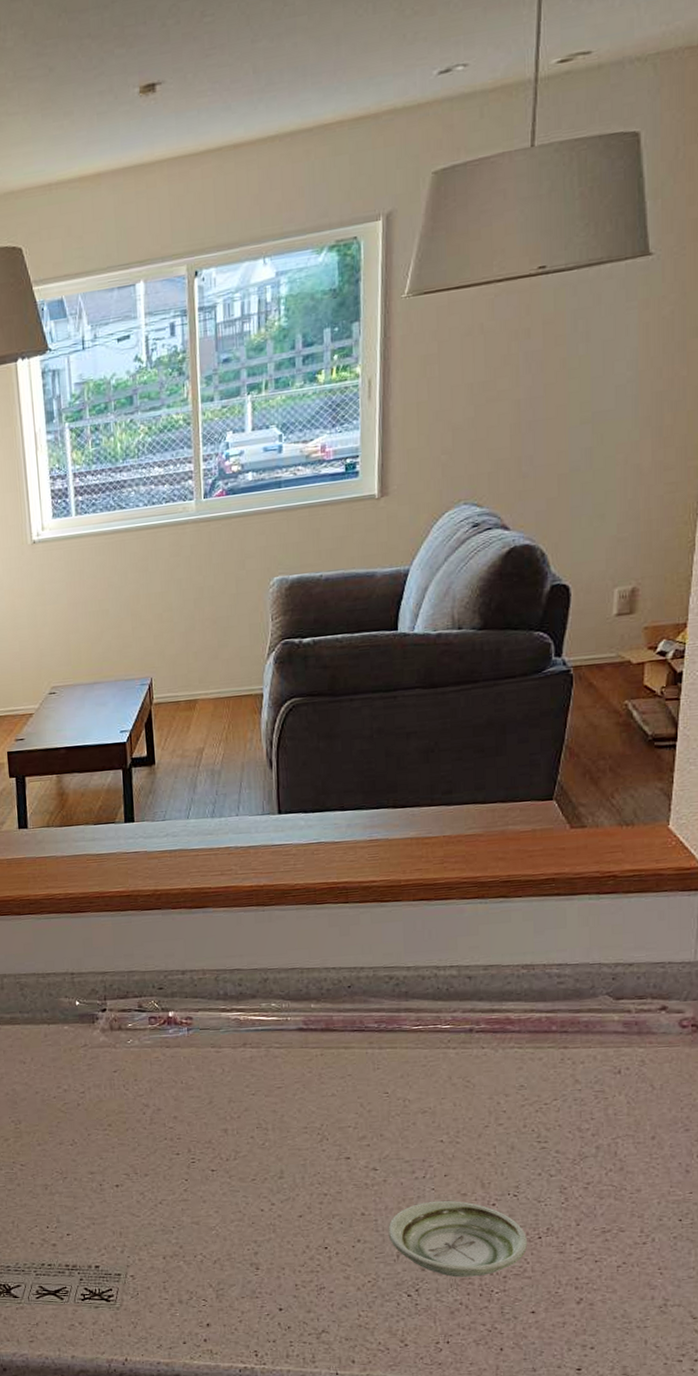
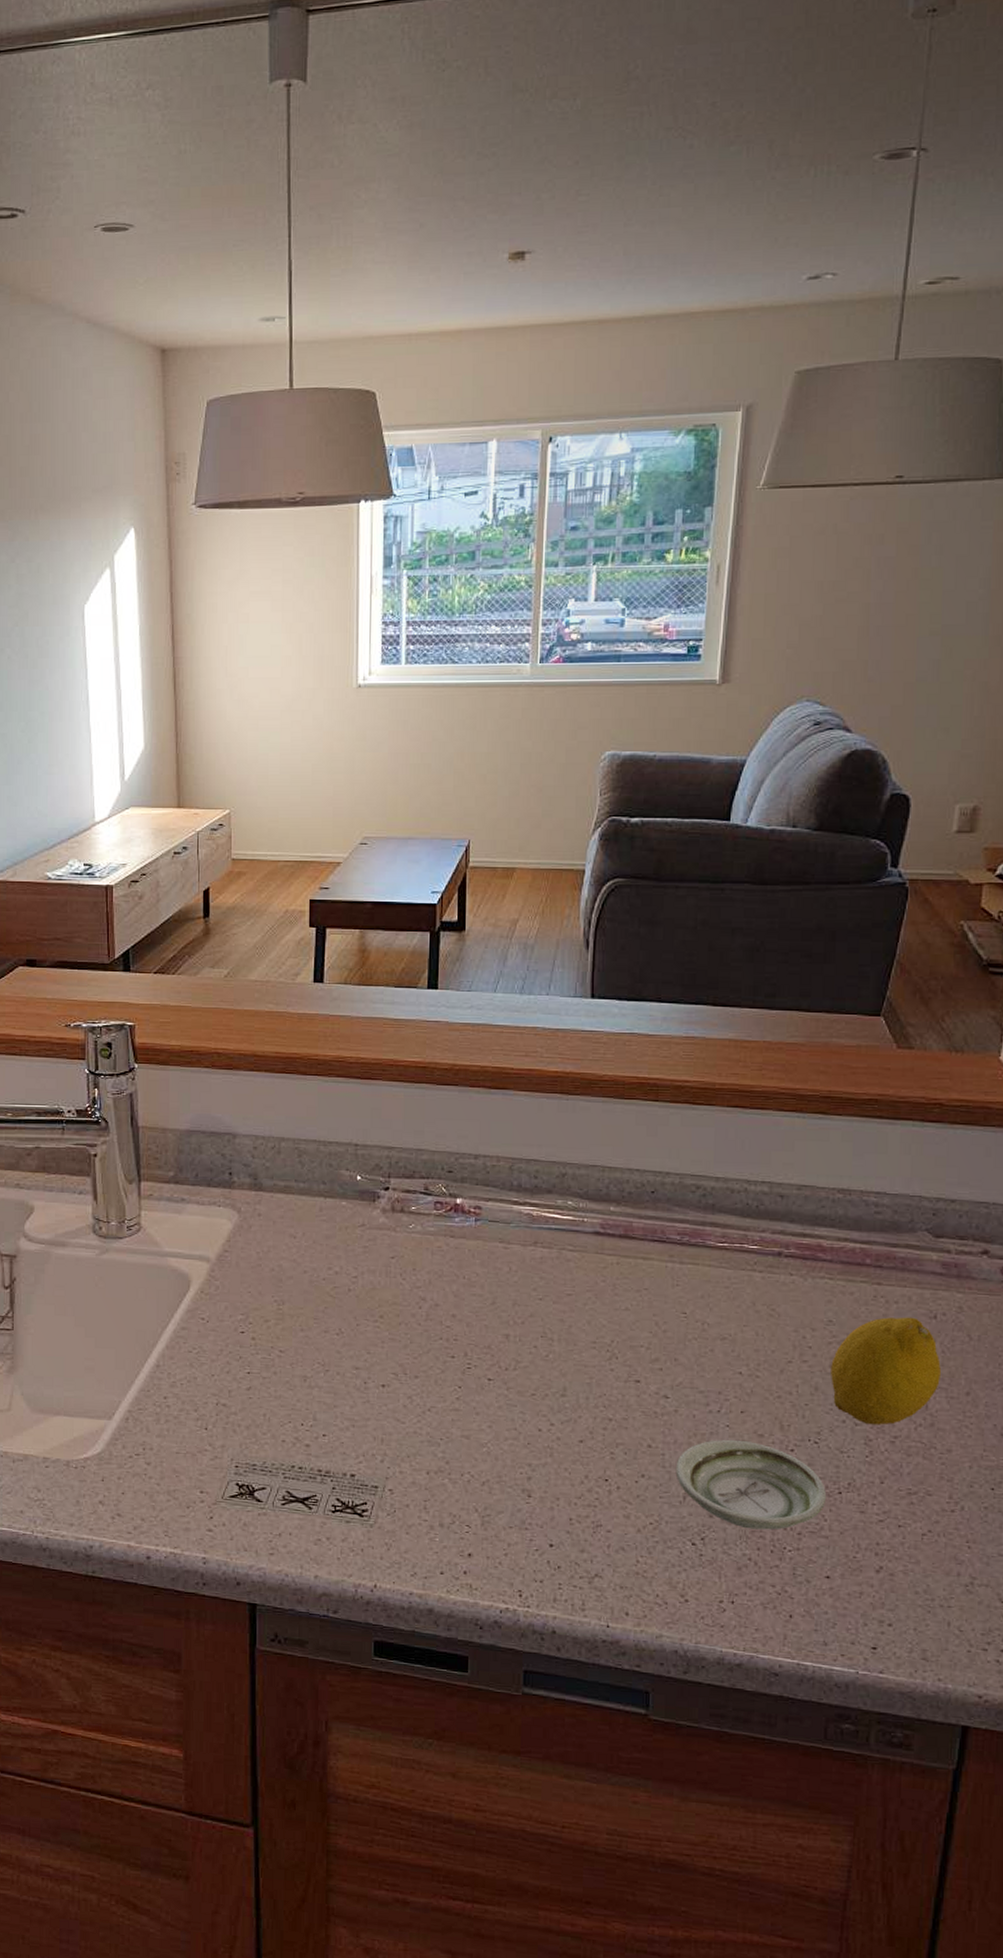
fruit: none [524,1074,628,1175] -> present [829,1317,942,1425]

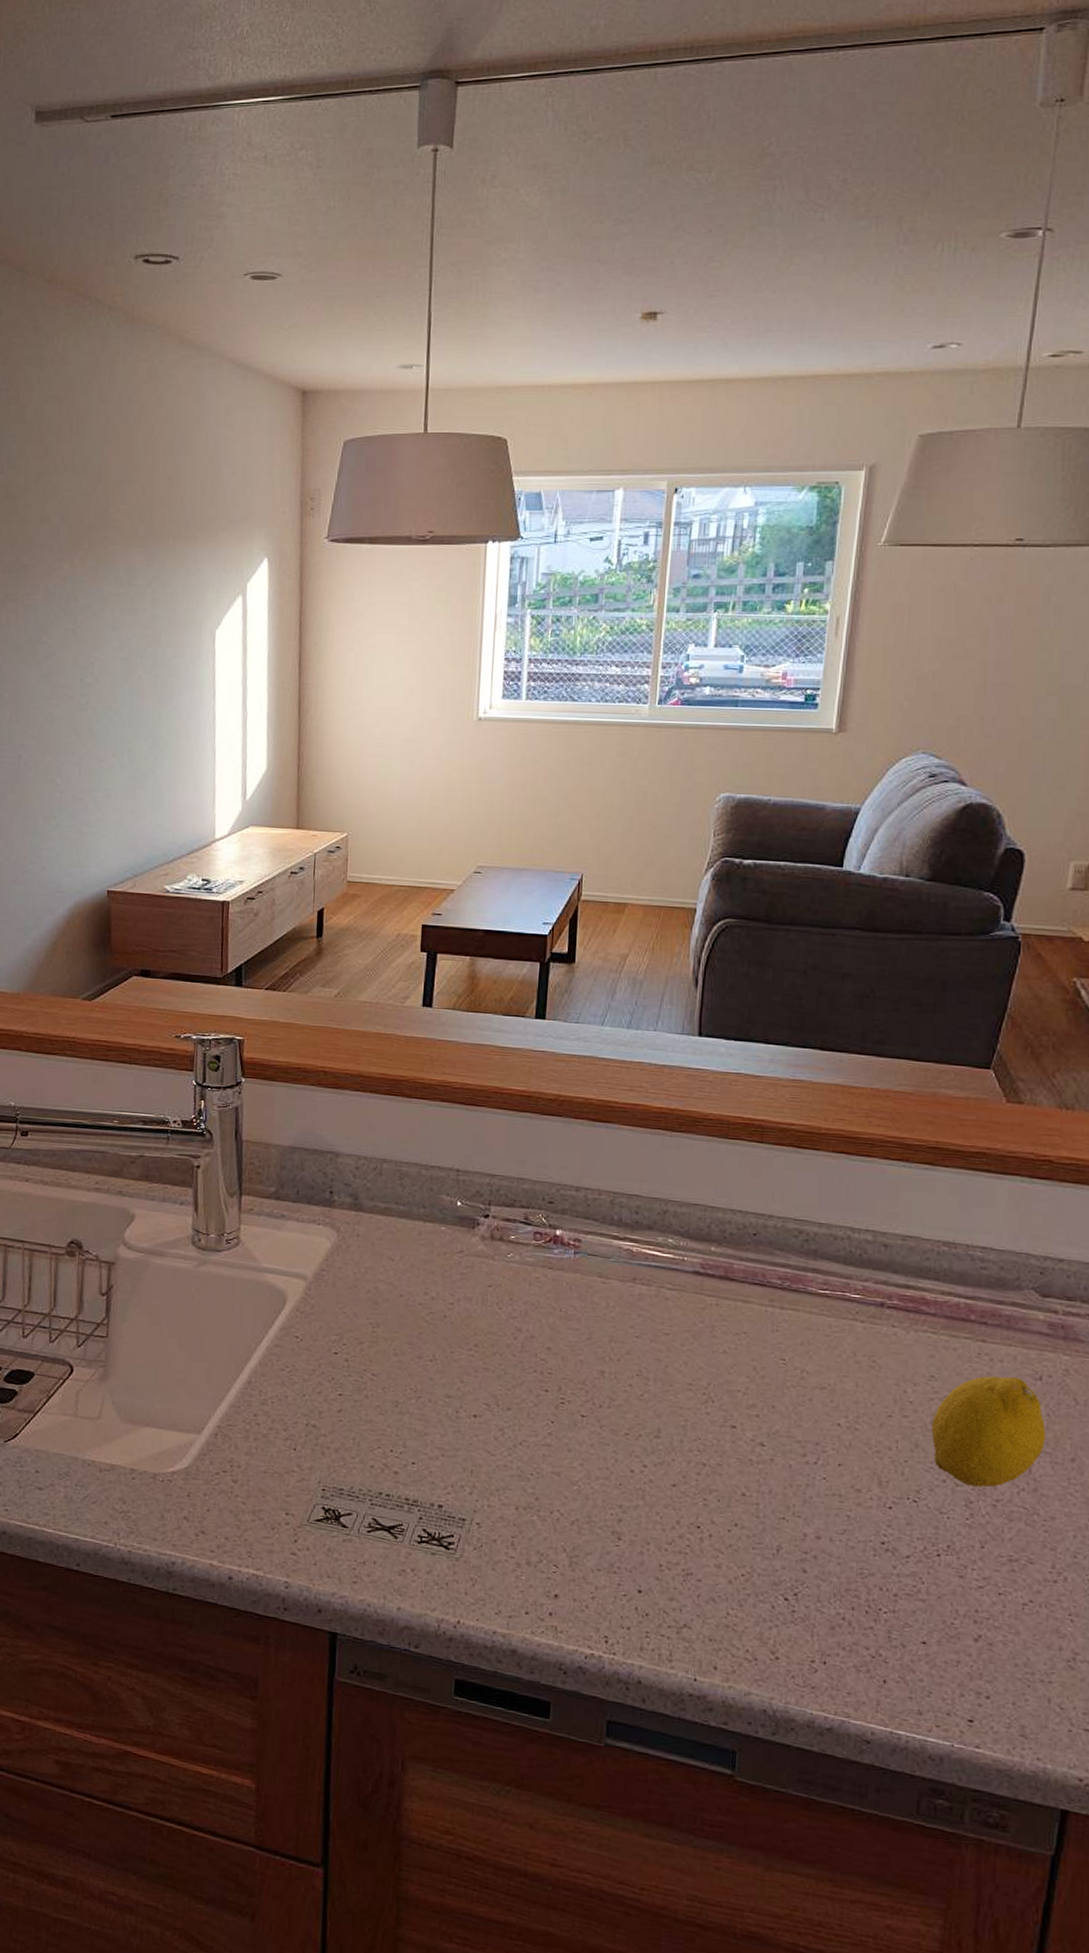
saucer: present [675,1439,827,1530] -> none [769,1492,925,1590]

